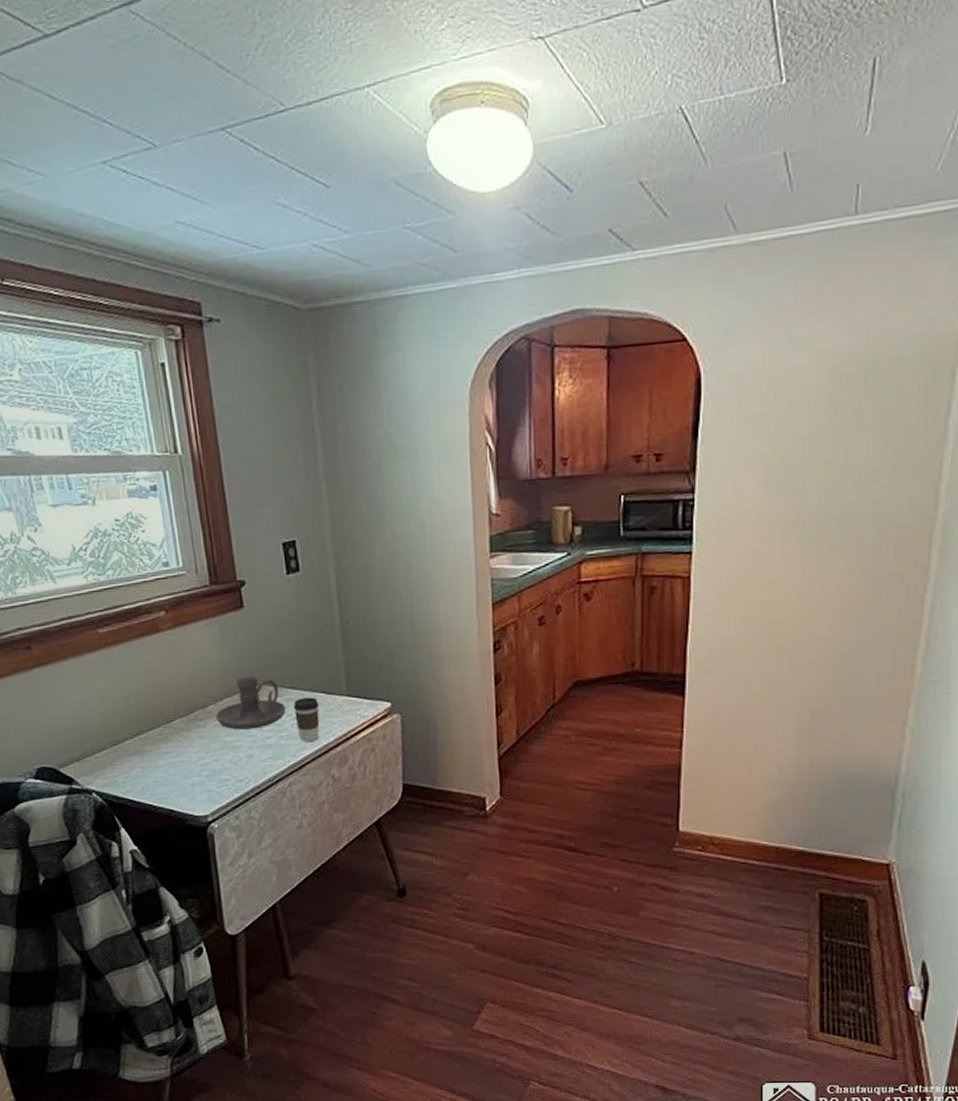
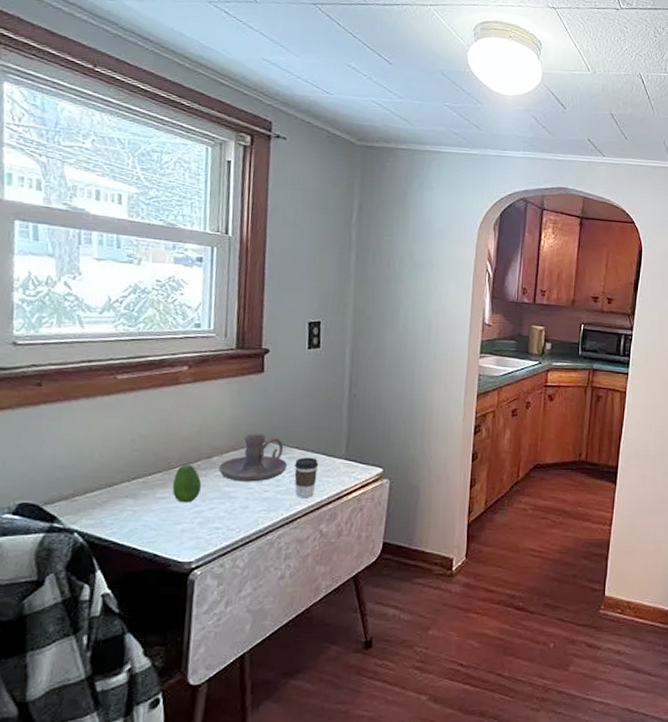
fruit: none [173,716,203,756] -> present [172,465,202,503]

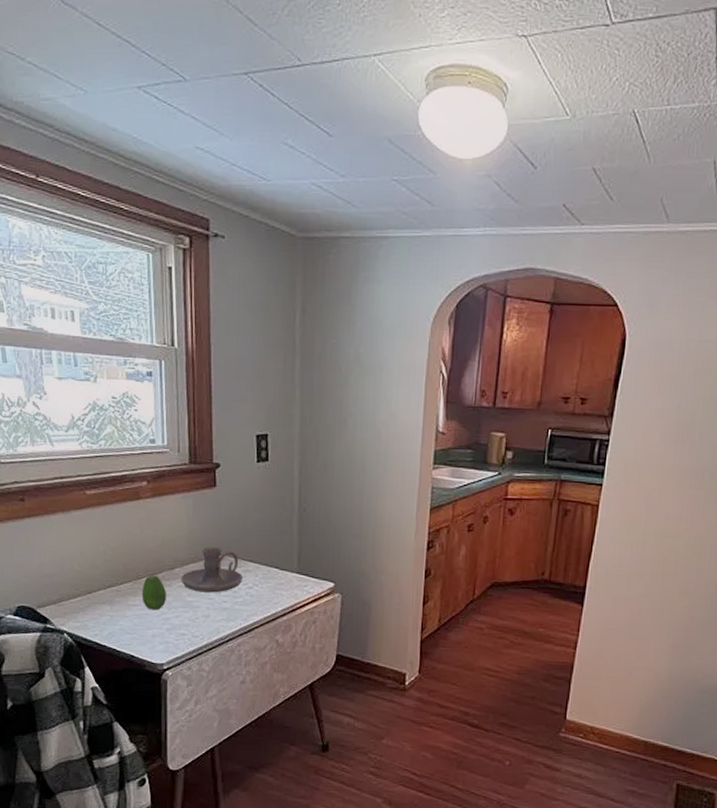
coffee cup: present [294,457,319,499] -> none [249,570,273,610]

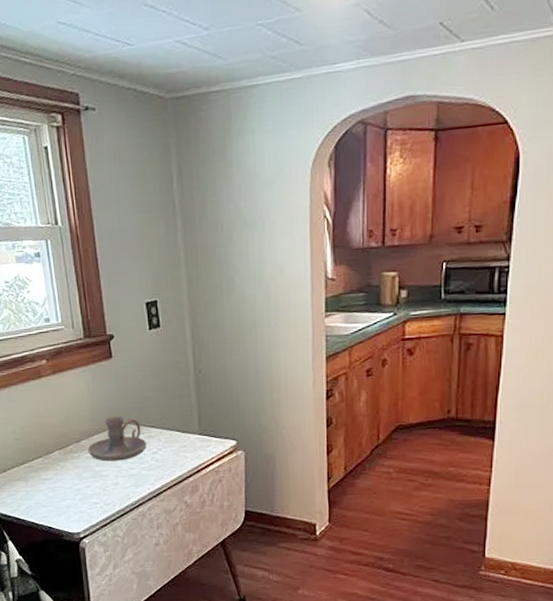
fruit: present [141,575,167,610] -> none [52,449,77,483]

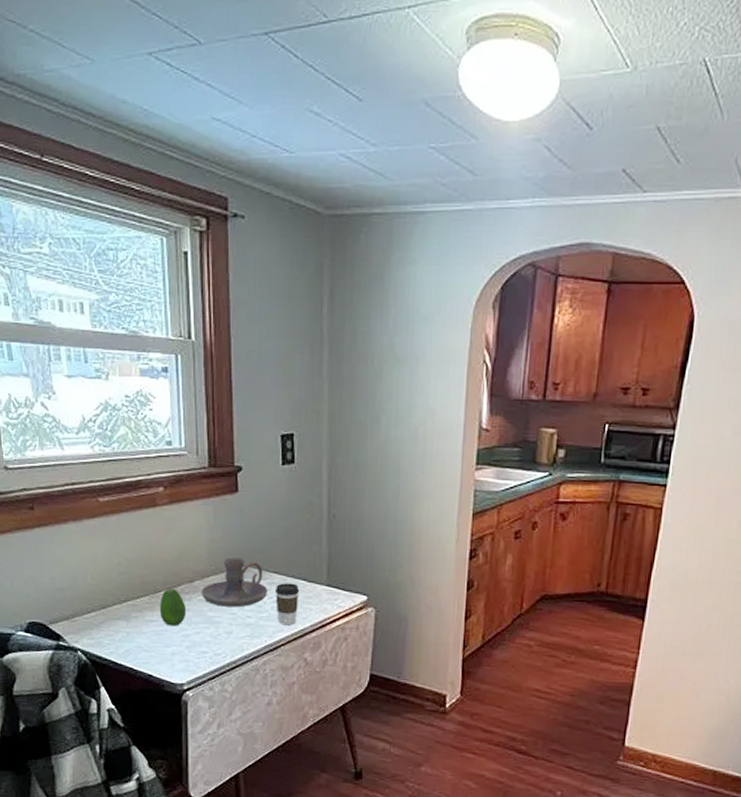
fruit: none [52,449,77,483] -> present [159,588,187,627]
coffee cup: none [152,435,176,473] -> present [274,583,300,626]

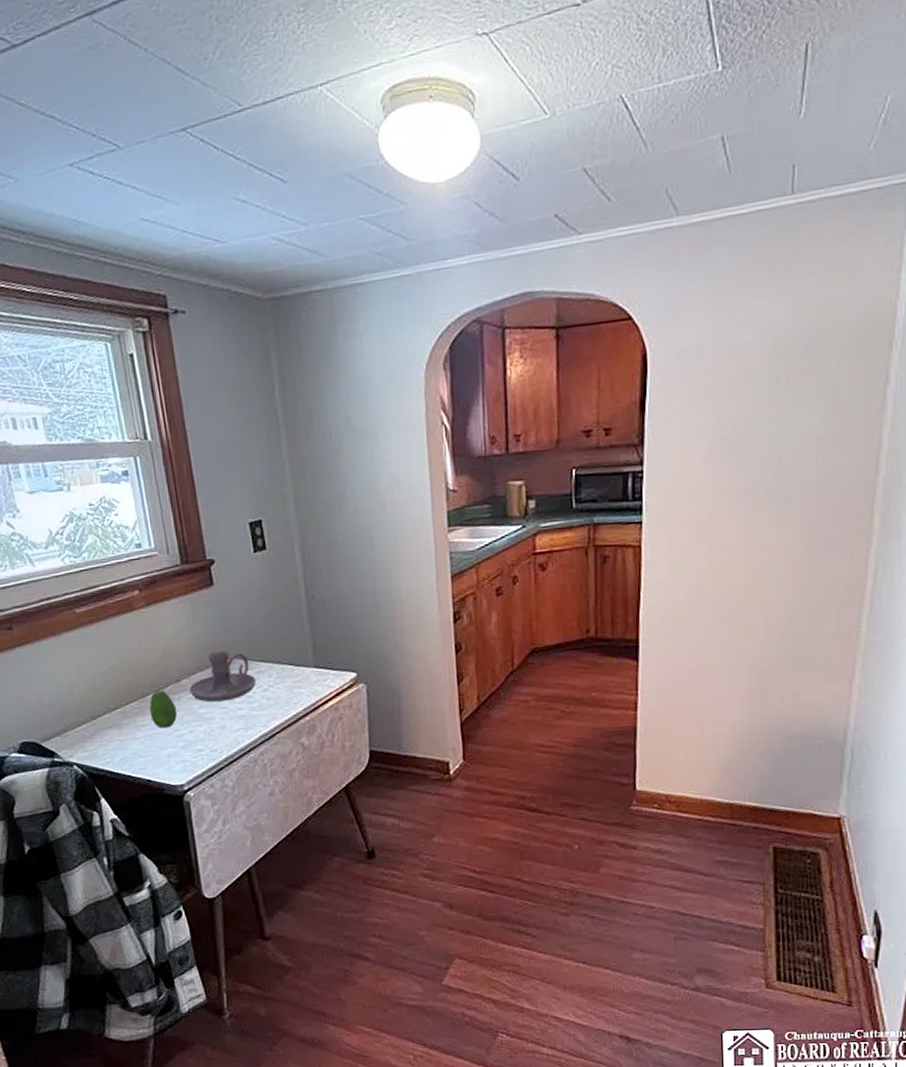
coffee cup: present [274,583,300,626] -> none [262,669,289,713]

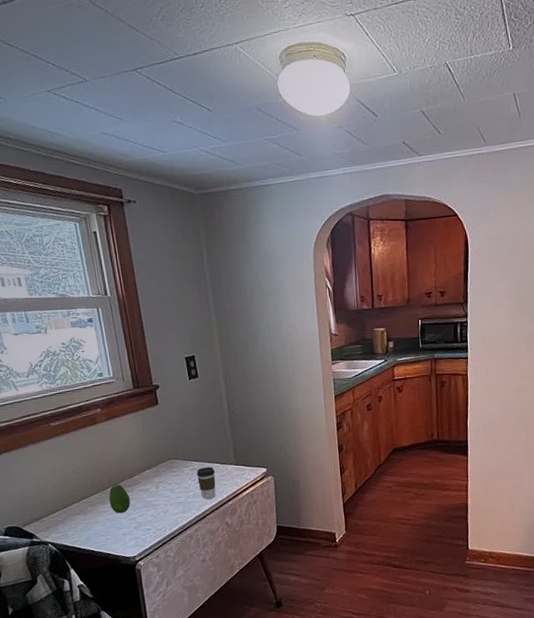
candle holder: present [189,650,256,702] -> none [140,453,191,493]
coffee cup: none [262,669,289,713] -> present [196,467,216,500]

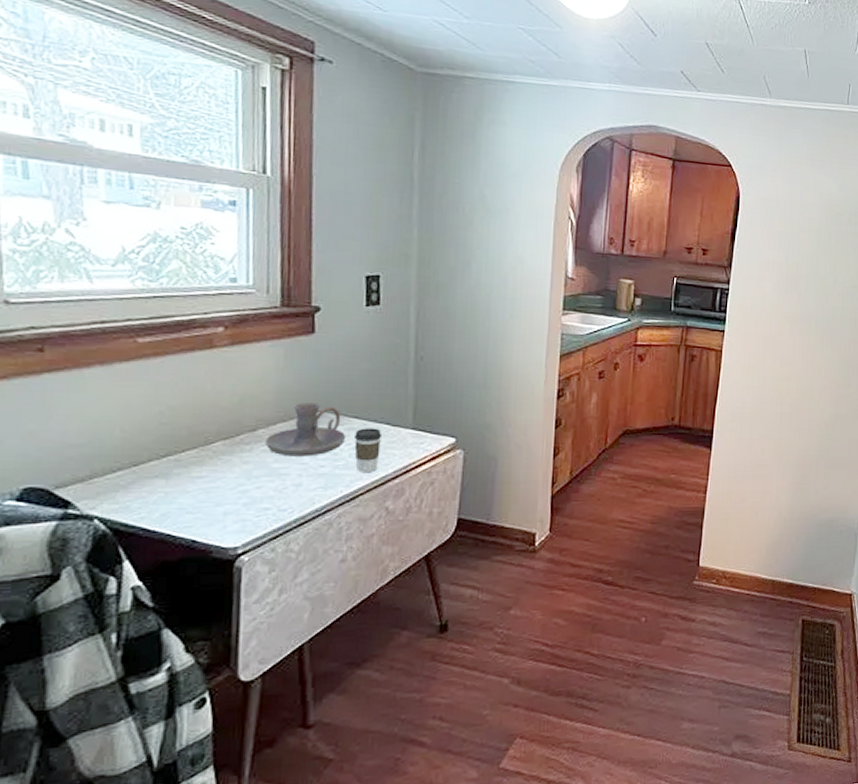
fruit: present [108,484,131,514] -> none [210,439,246,482]
candle holder: none [140,453,191,493] -> present [265,402,345,457]

